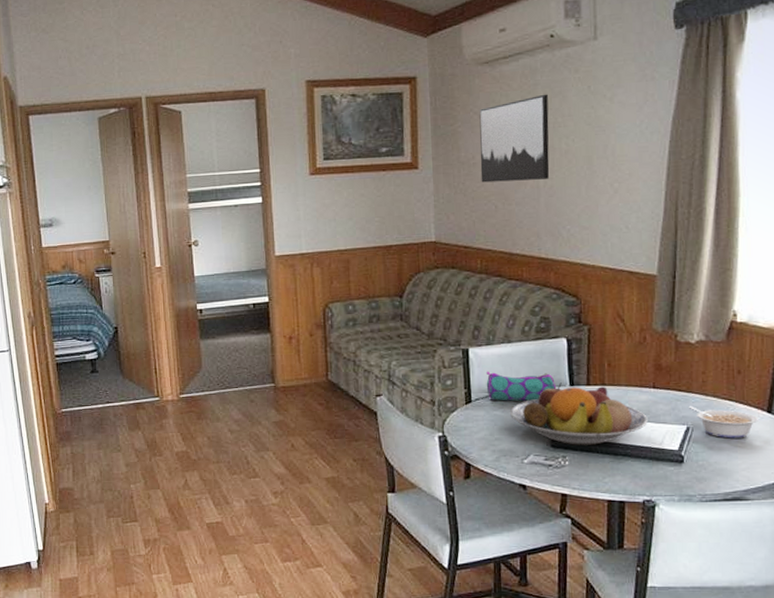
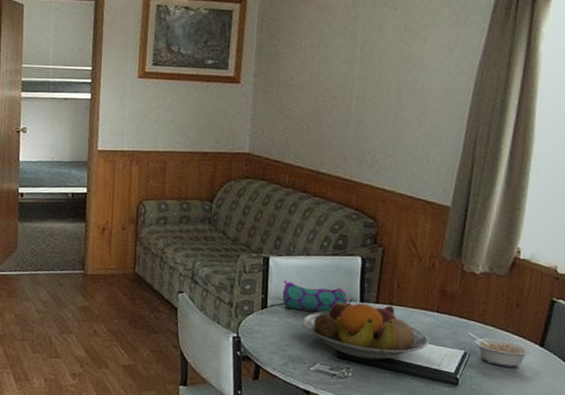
wall art: present [479,94,550,183] -> none [297,27,367,106]

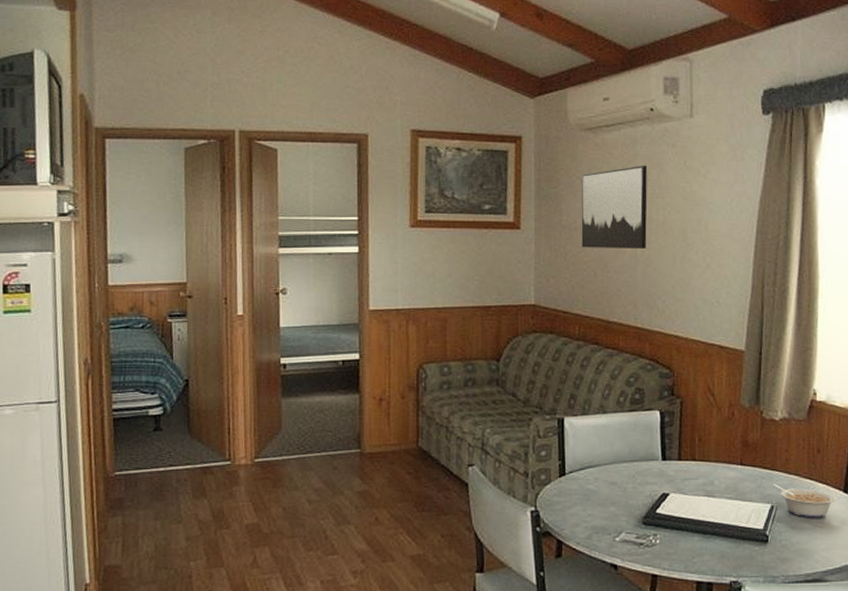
pencil case: present [282,280,348,313] -> none [580,442,649,476]
wall art: none [297,27,367,106] -> present [581,165,647,249]
fruit bowl: present [302,298,429,360] -> none [603,457,735,523]

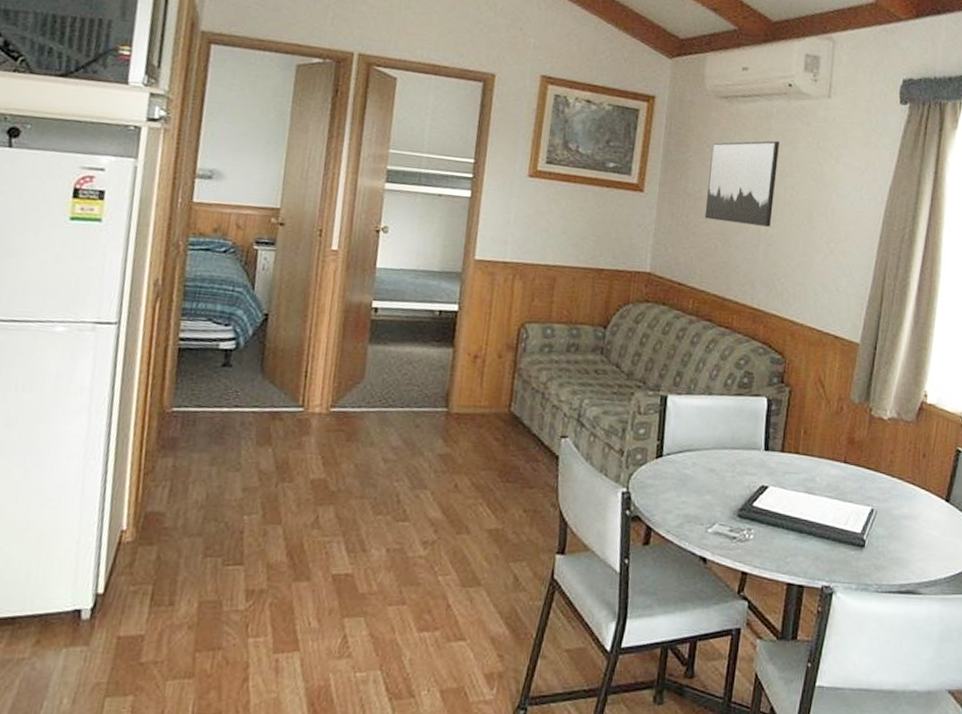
legume: present [773,483,836,518] -> none [875,485,937,527]

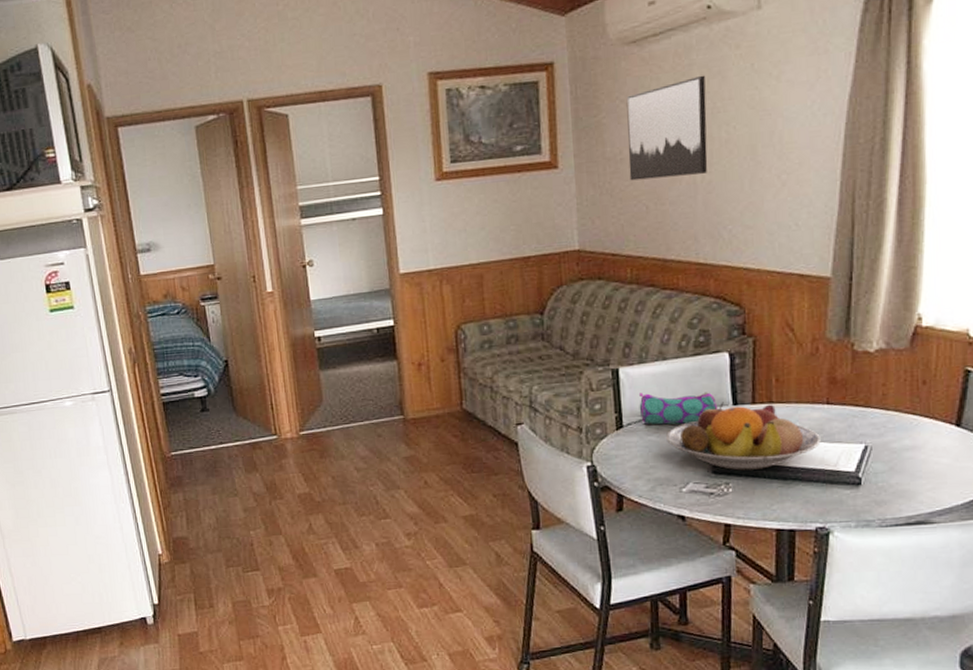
pencil case: none [680,423,751,463] -> present [638,392,718,425]
fruit bowl: none [701,445,835,519] -> present [666,402,821,470]

